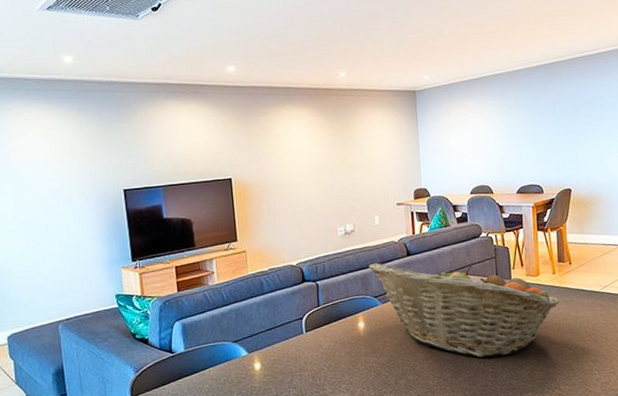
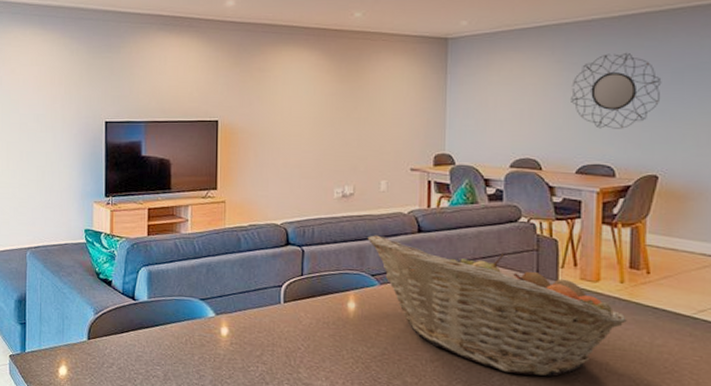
home mirror: none [508,94,569,156] -> present [571,52,662,129]

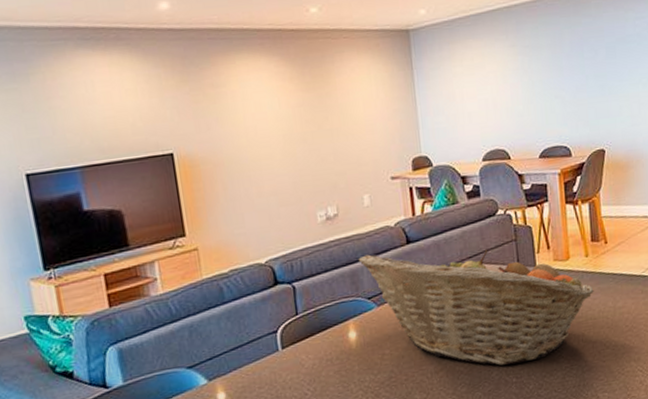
home mirror: present [571,52,662,129] -> none [526,30,599,111]

